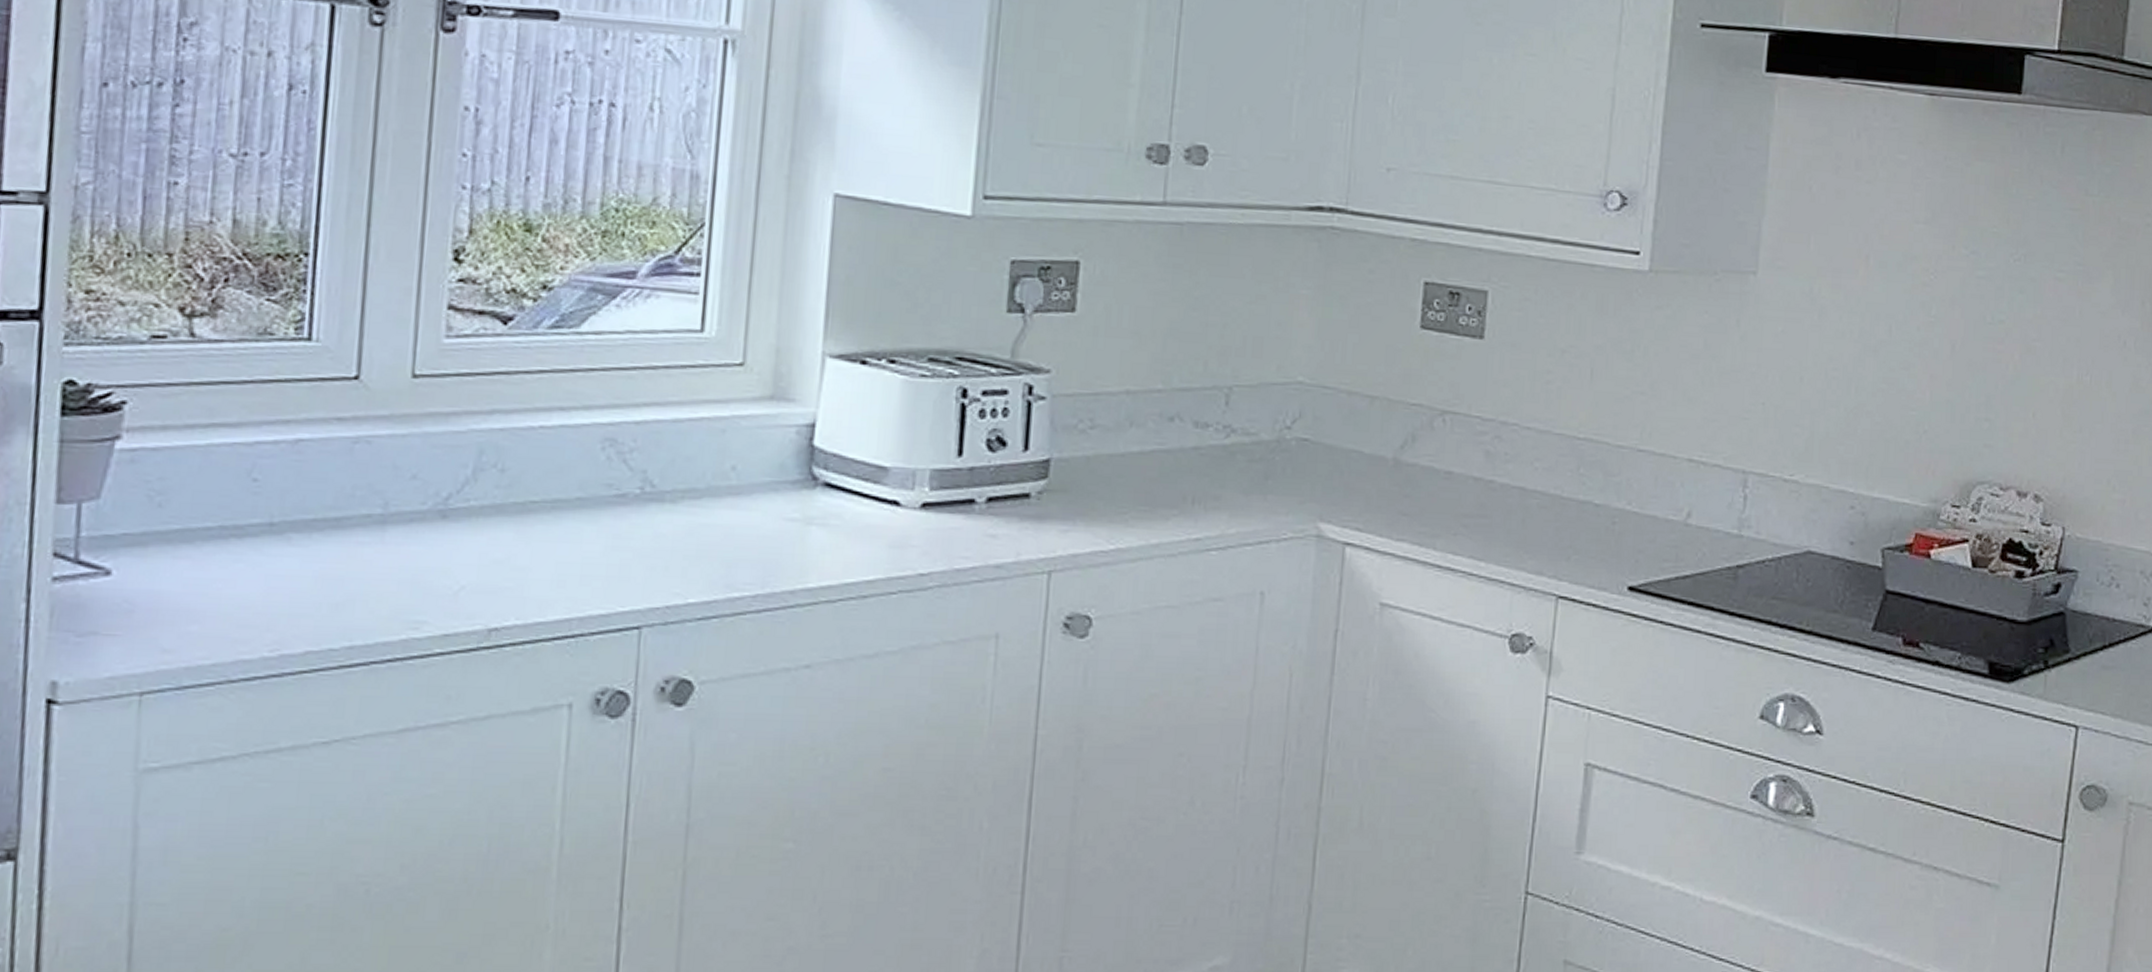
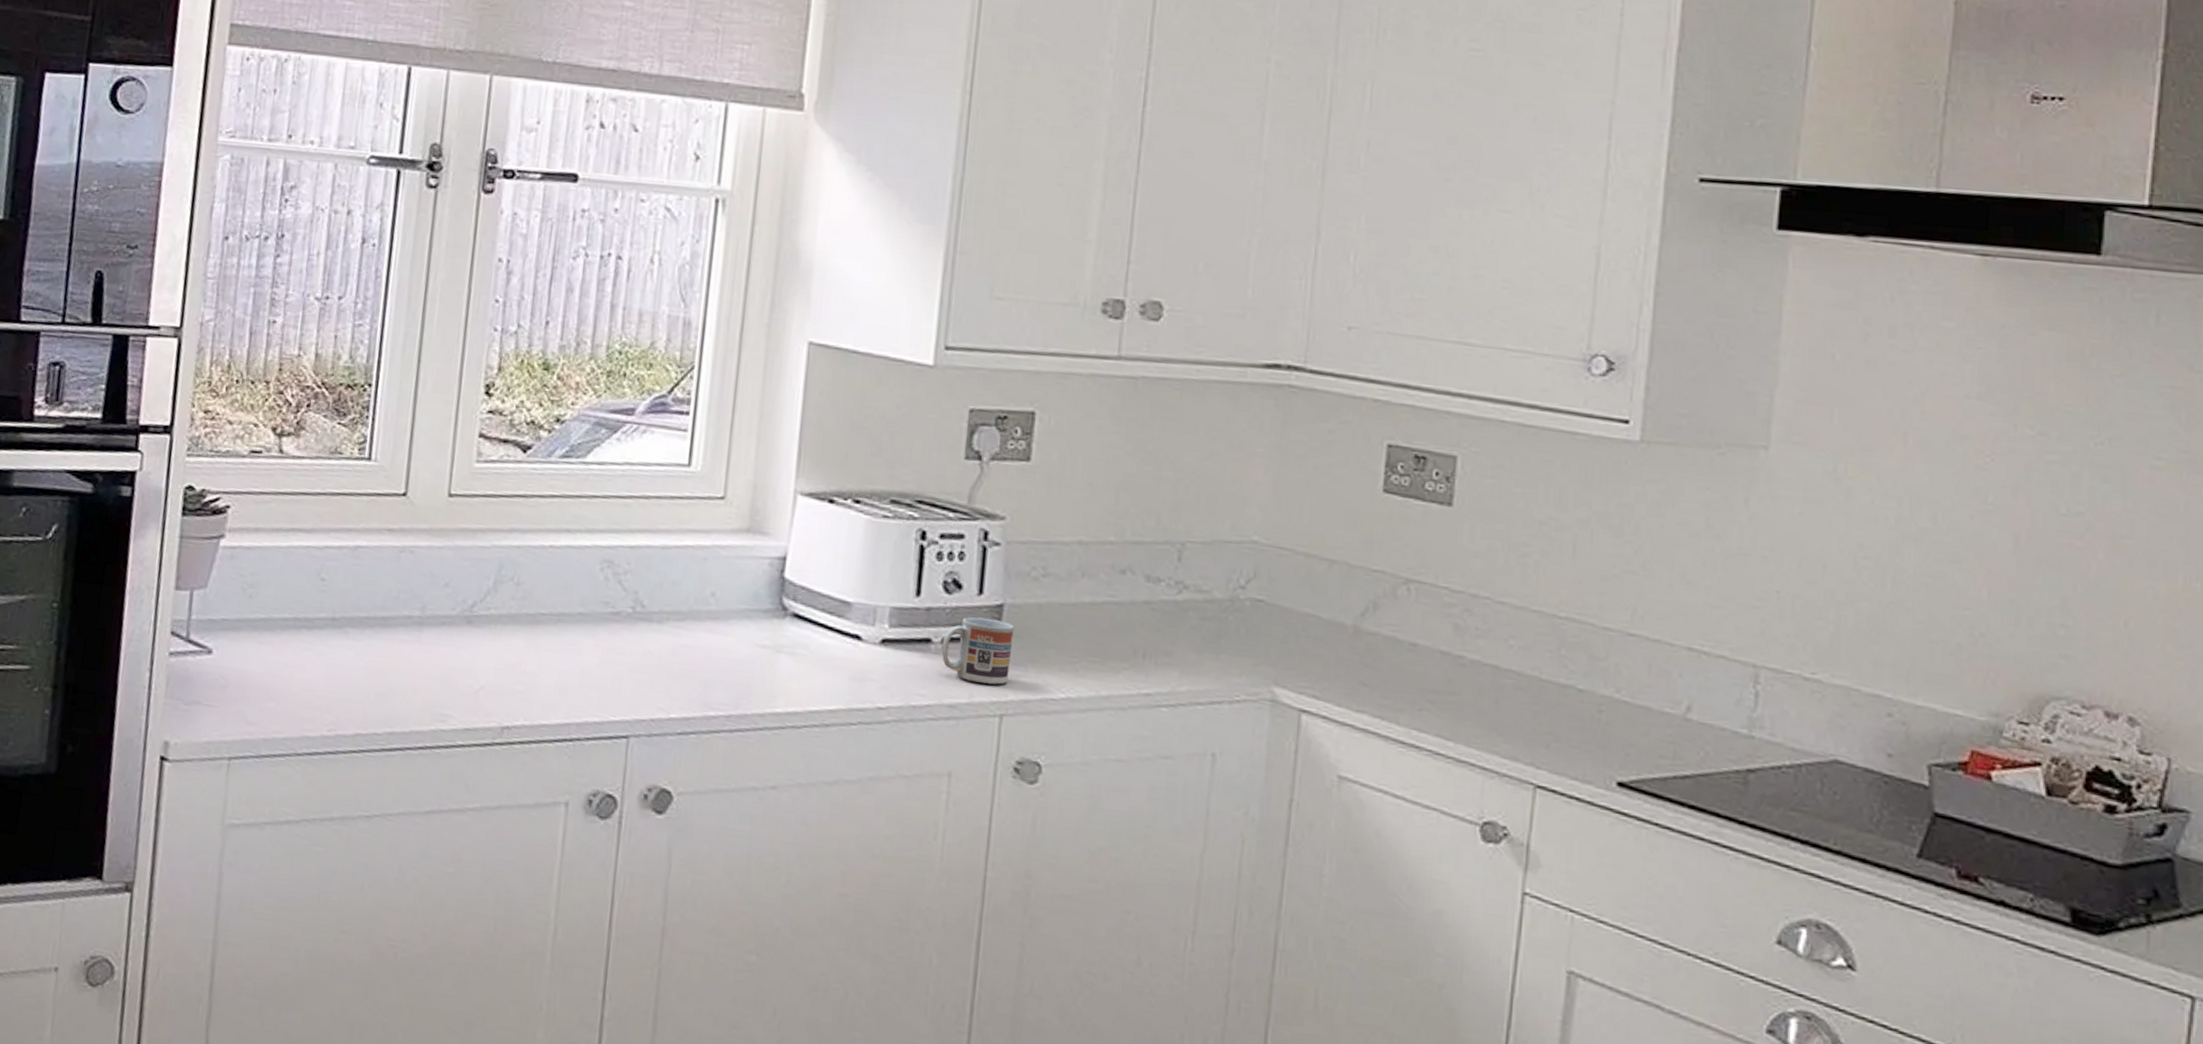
cup: none [986,473,1062,541] -> present [941,617,1014,685]

